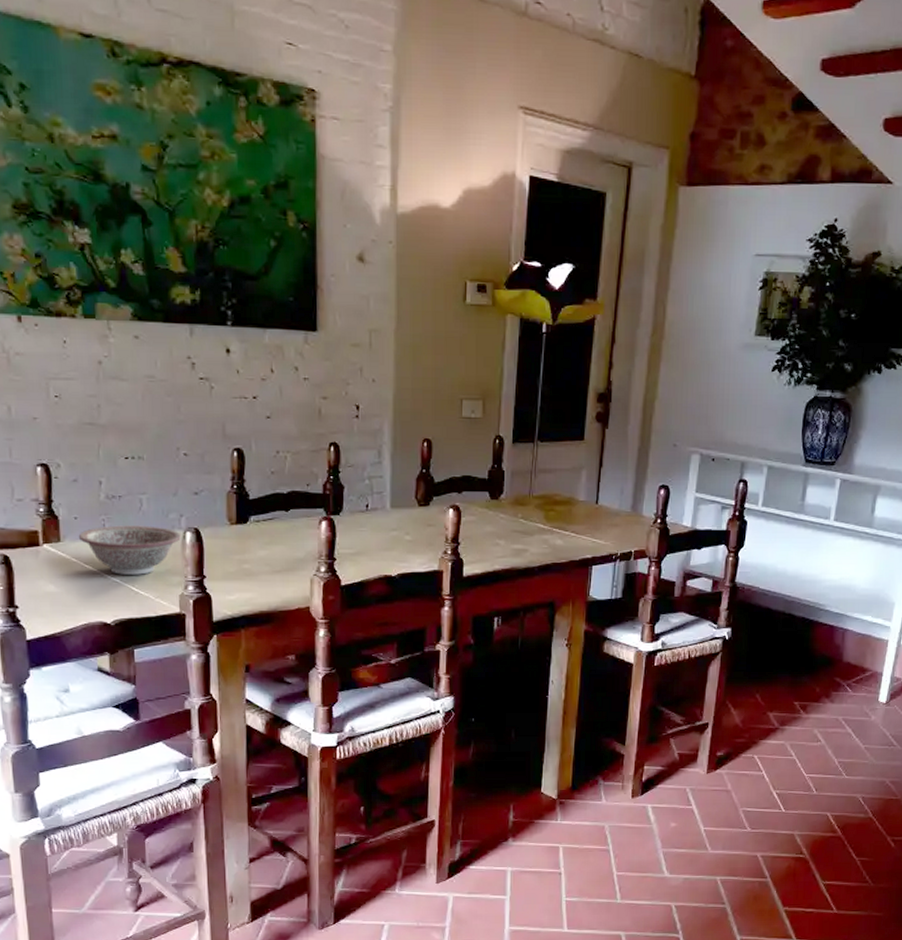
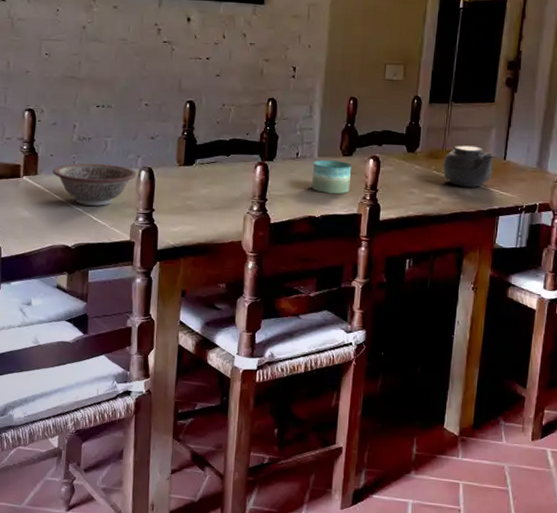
candle: none [385,512,430,549] -> present [311,160,352,194]
teapot: none [530,488,589,536] -> present [443,144,497,187]

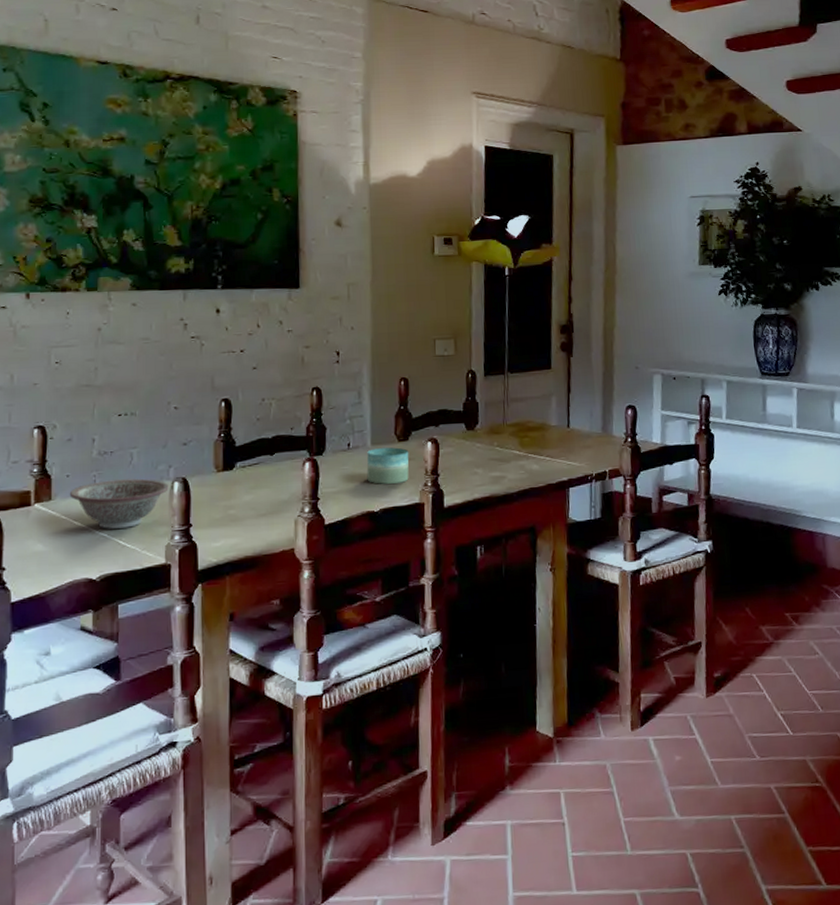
teapot: present [443,144,497,187] -> none [505,416,560,461]

